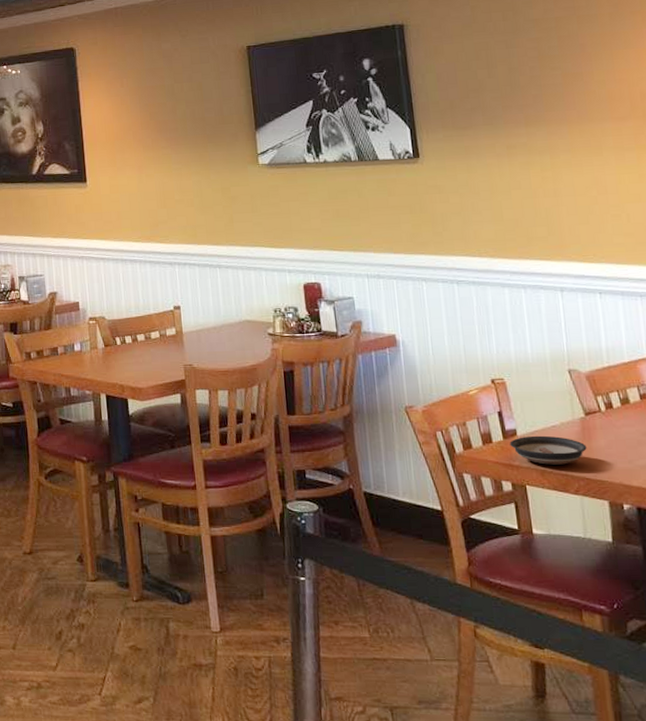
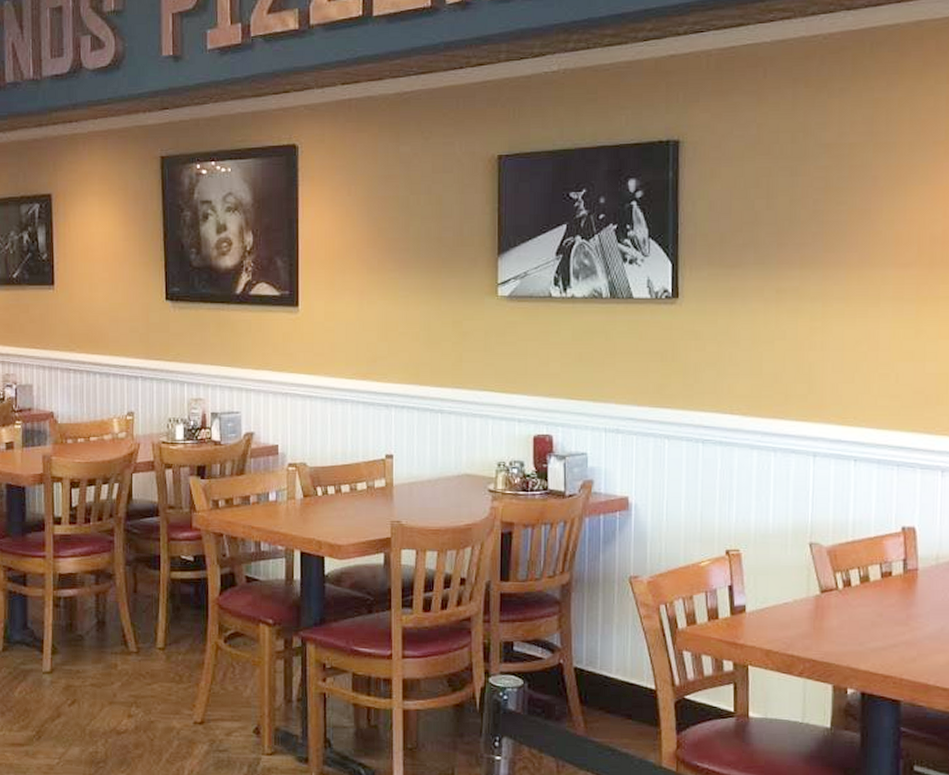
saucer: present [509,435,587,465] -> none [737,612,818,645]

